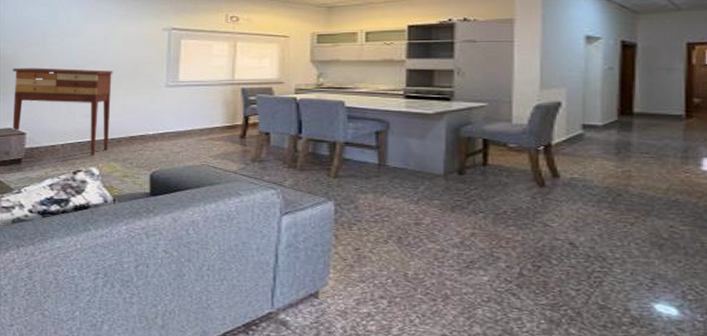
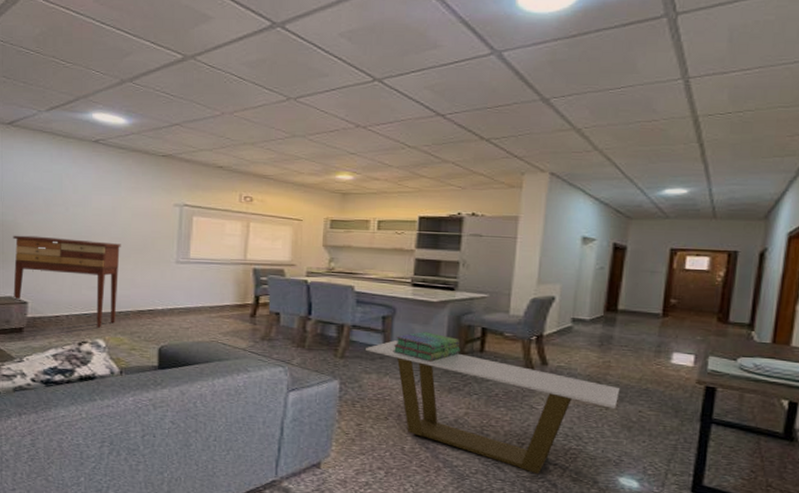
coffee table: none [360,157,644,302] -> present [366,340,619,475]
stack of books: none [388,146,461,178] -> present [393,332,460,362]

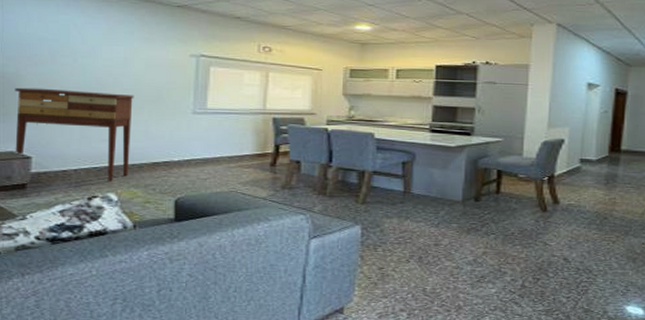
coffee table: present [366,340,619,475] -> none [387,185,624,308]
stack of books: present [393,332,460,362] -> none [413,176,478,204]

